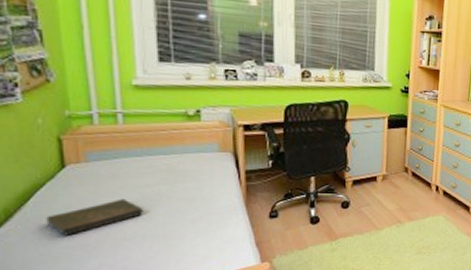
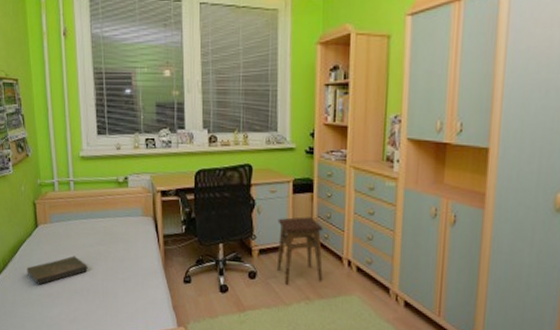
stool: none [370,149,415,212] -> present [276,216,323,286]

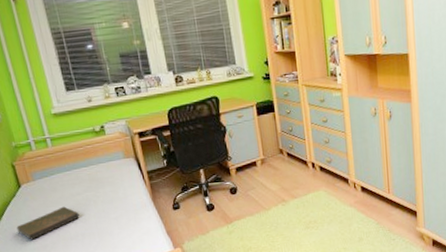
stool: present [276,216,323,286] -> none [248,133,293,194]

